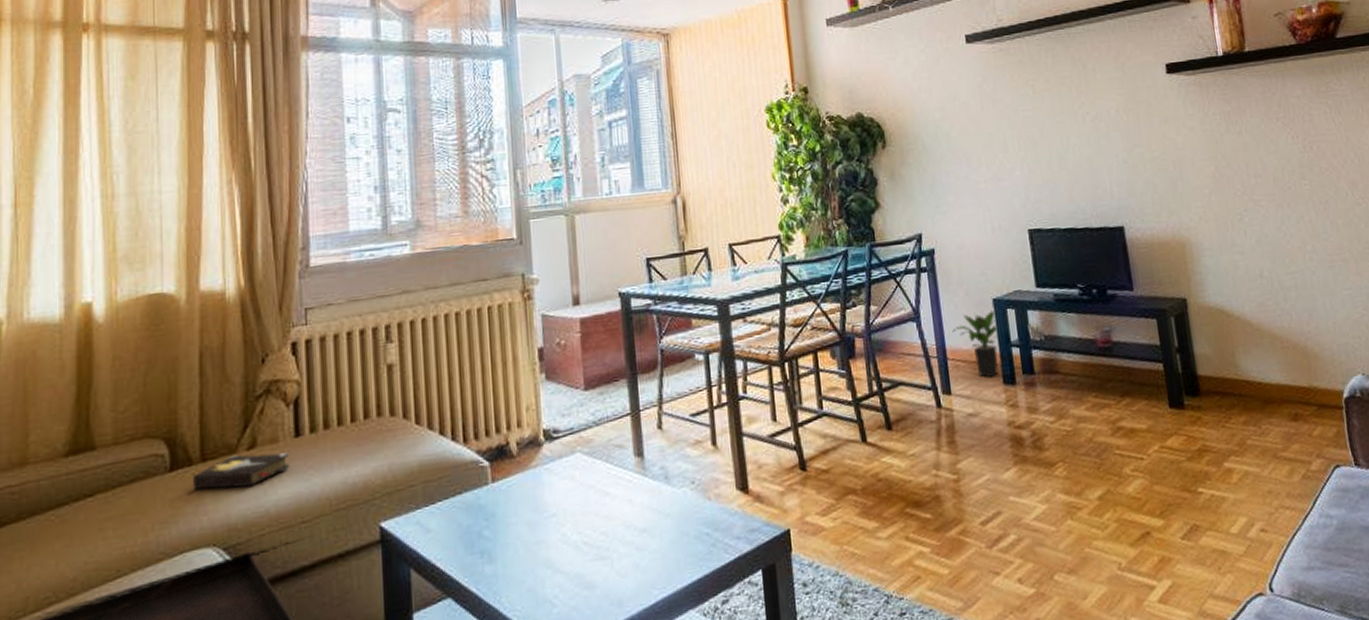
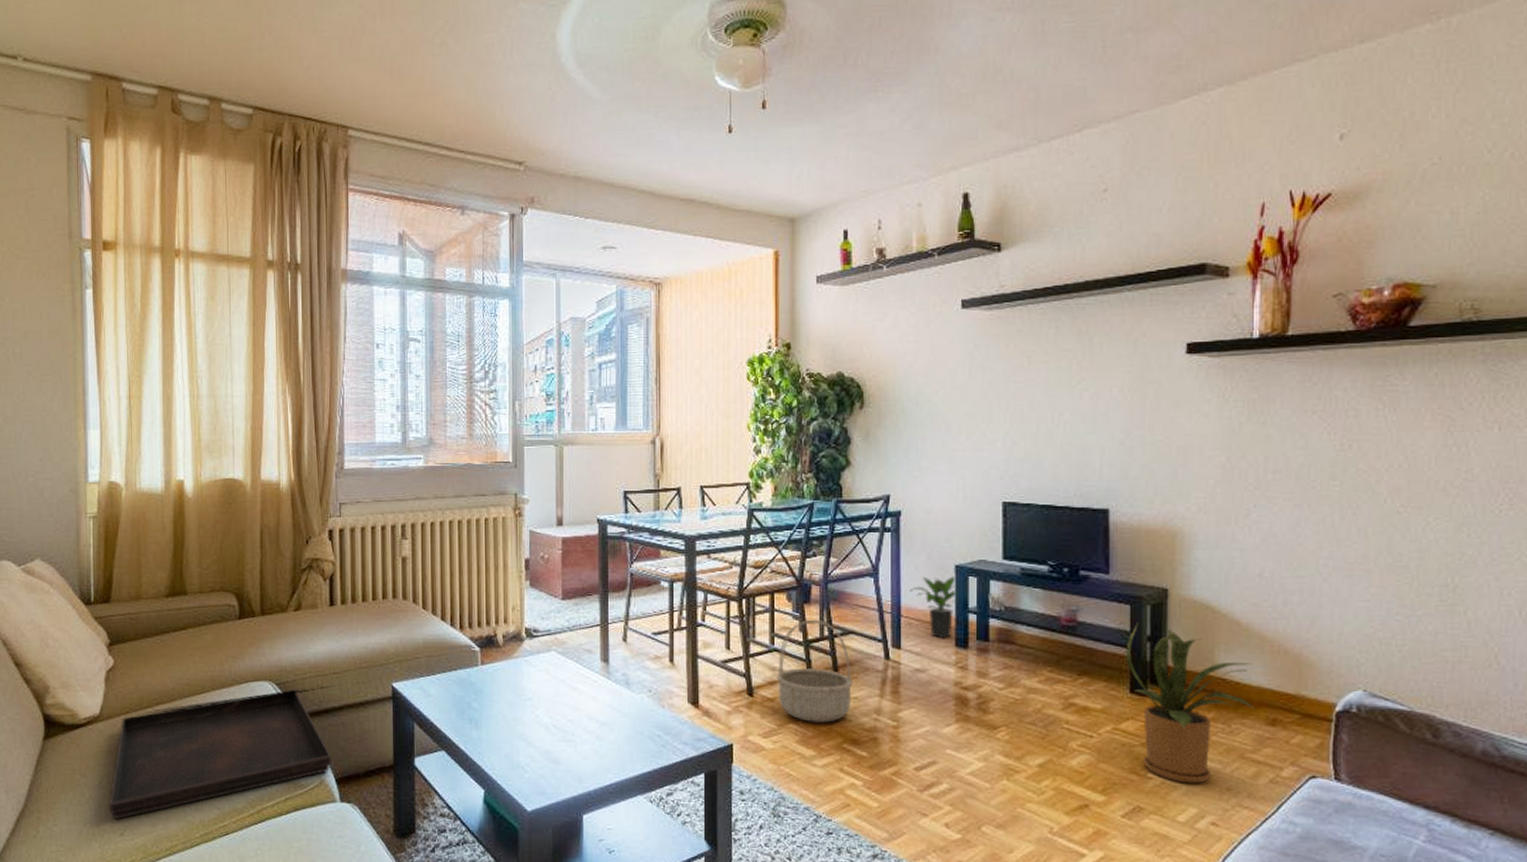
hardback book: present [193,452,291,490] -> none [255,614,326,640]
basket: none [828,374,909,490] -> present [776,619,853,723]
house plant: none [1158,335,1278,493] -> present [1126,622,1255,784]

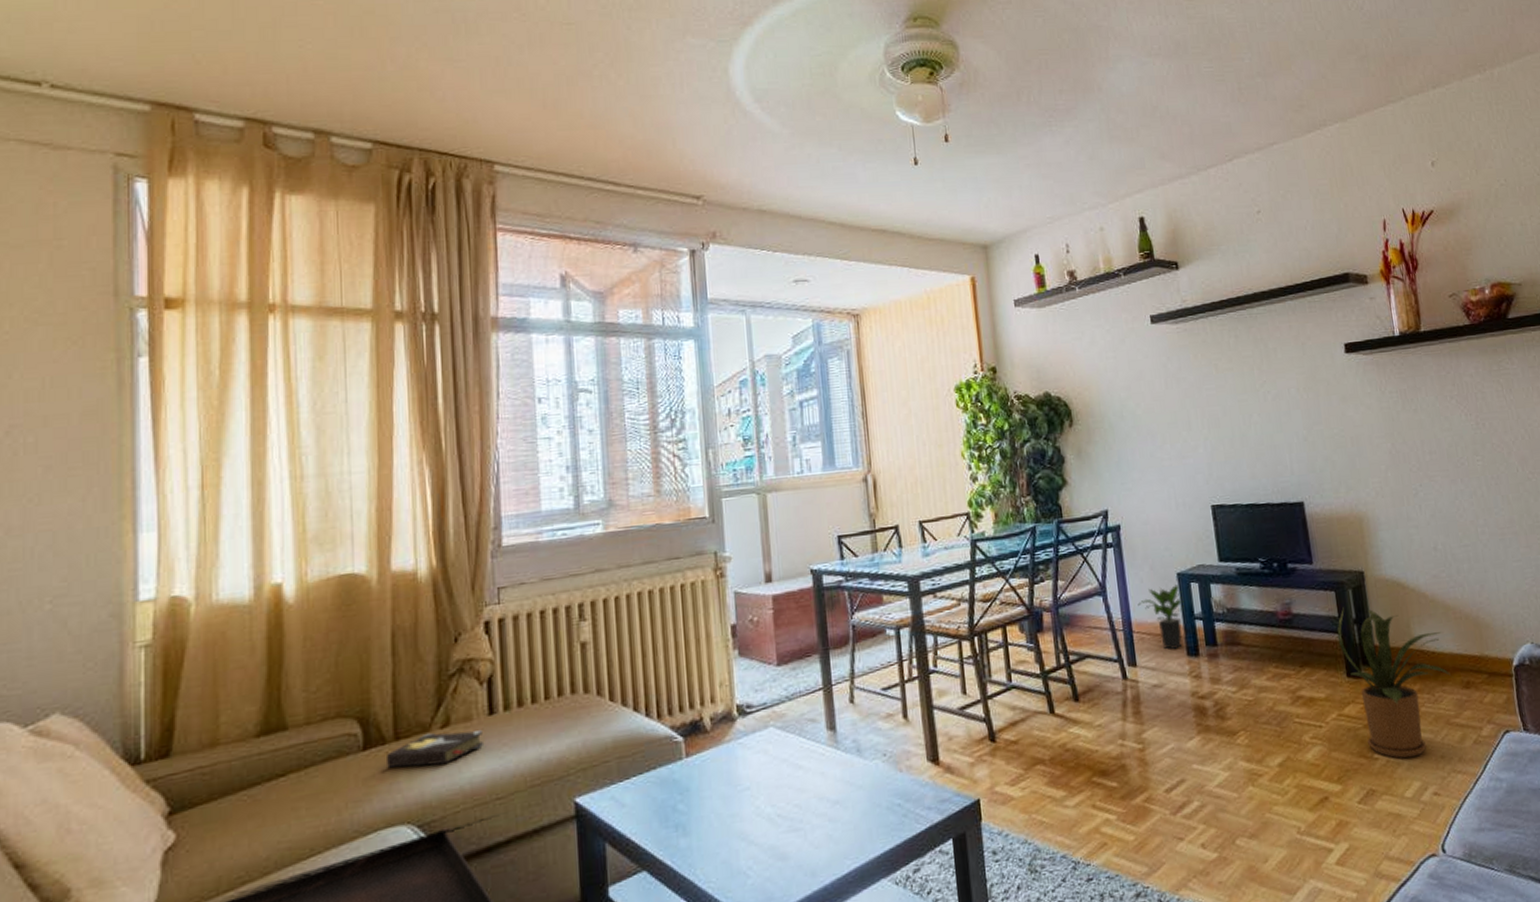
hardback book: none [255,614,326,640] -> present [387,730,485,768]
basket: present [776,619,853,723] -> none [1017,647,1096,760]

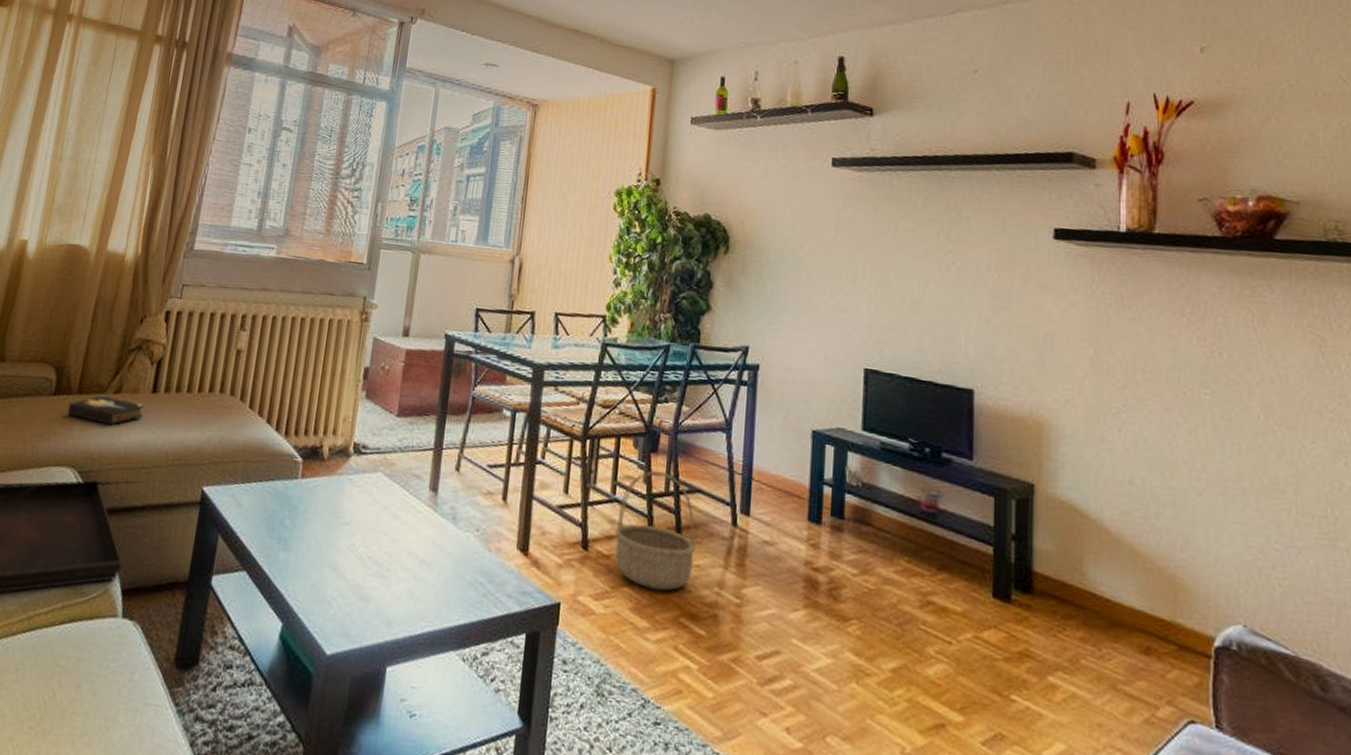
basket: none [1017,647,1096,760] -> present [614,470,697,591]
potted plant: present [1138,584,1185,650] -> none [763,438,815,511]
house plant: present [1337,607,1451,759] -> none [988,518,1127,715]

